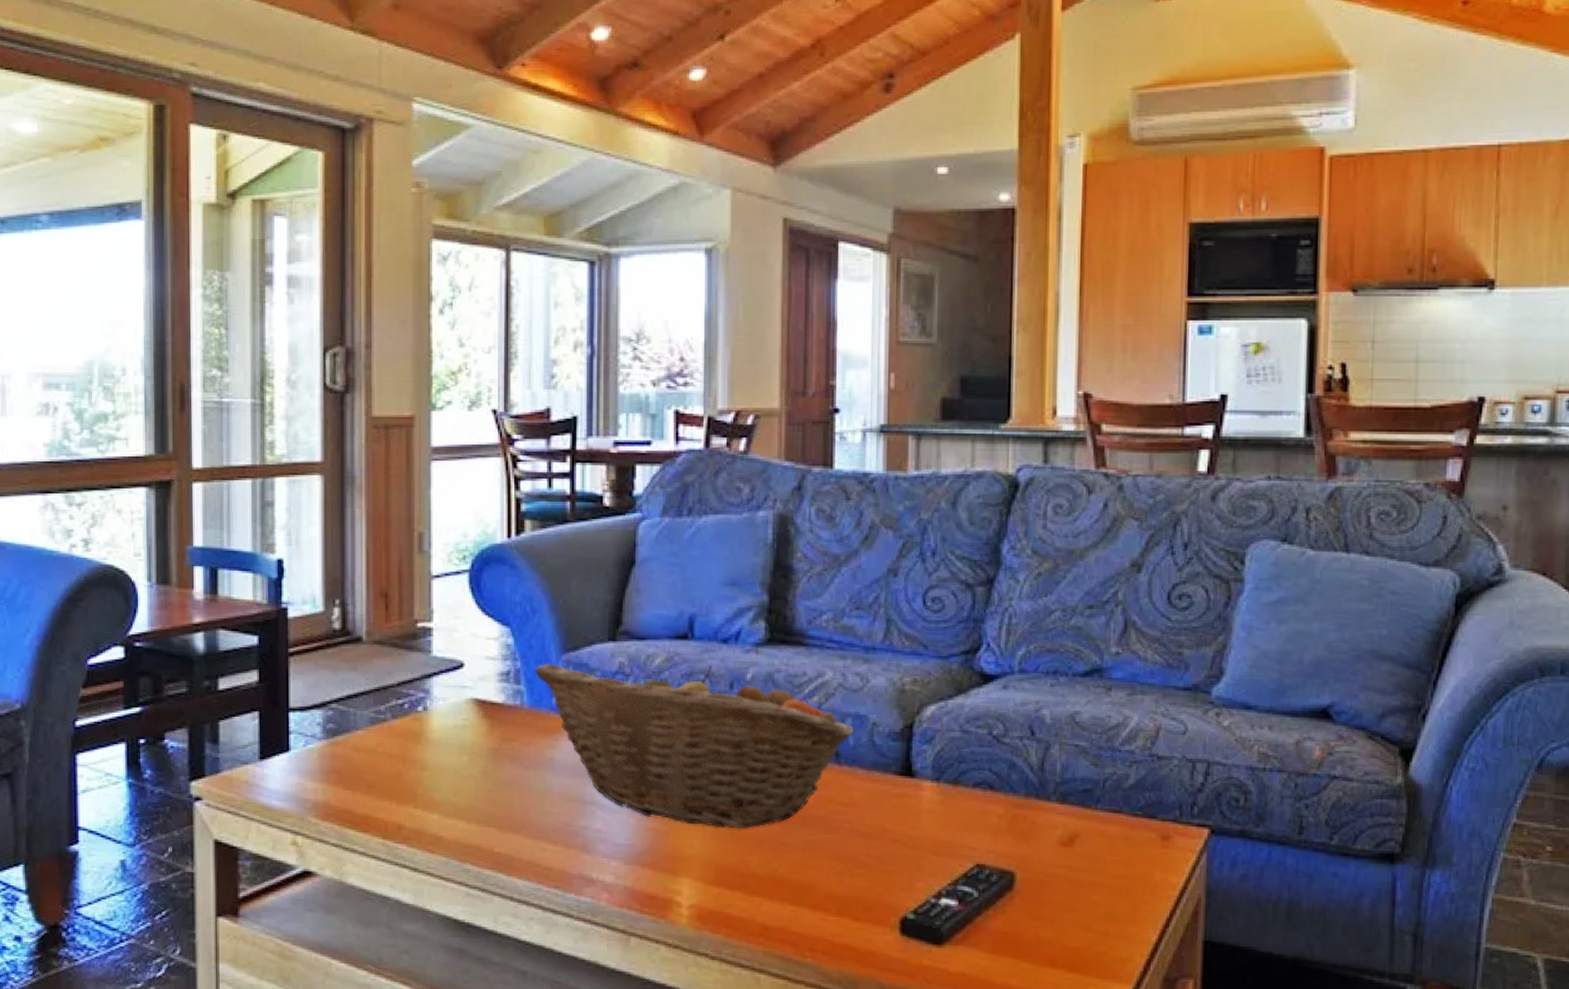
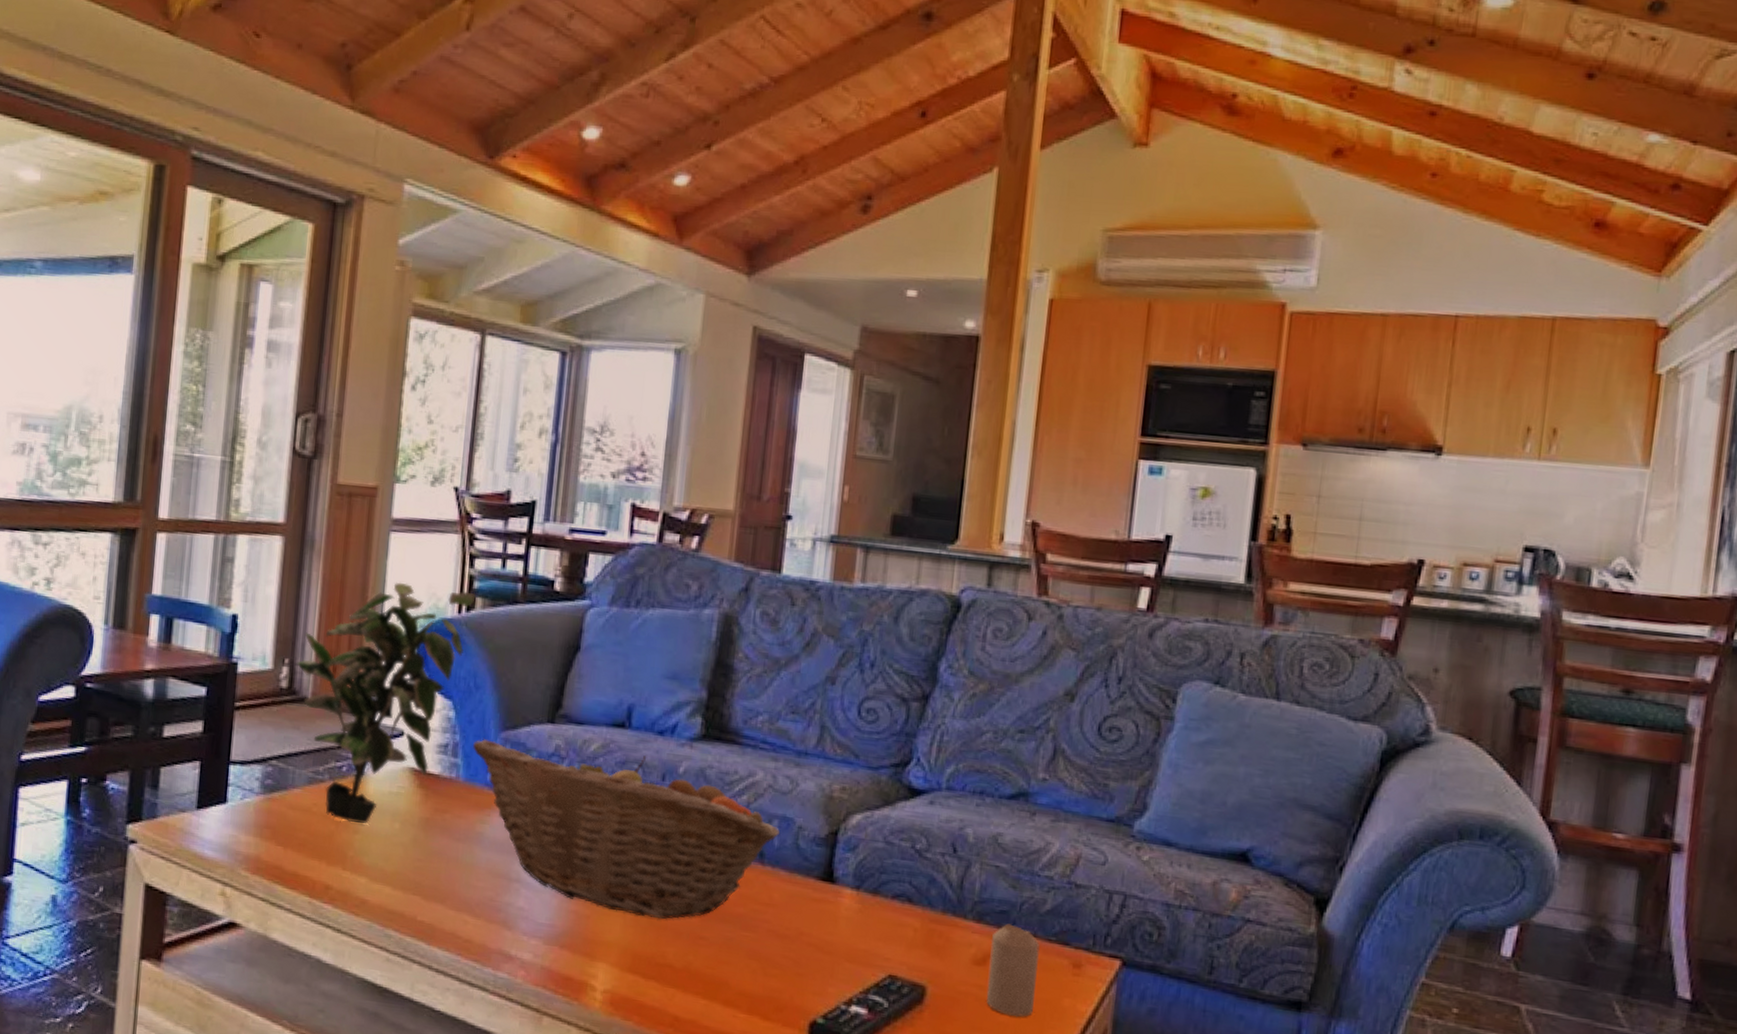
potted plant: none [347,511,524,760] -> present [296,582,476,824]
candle: none [1076,802,1127,895] -> present [986,923,1040,1017]

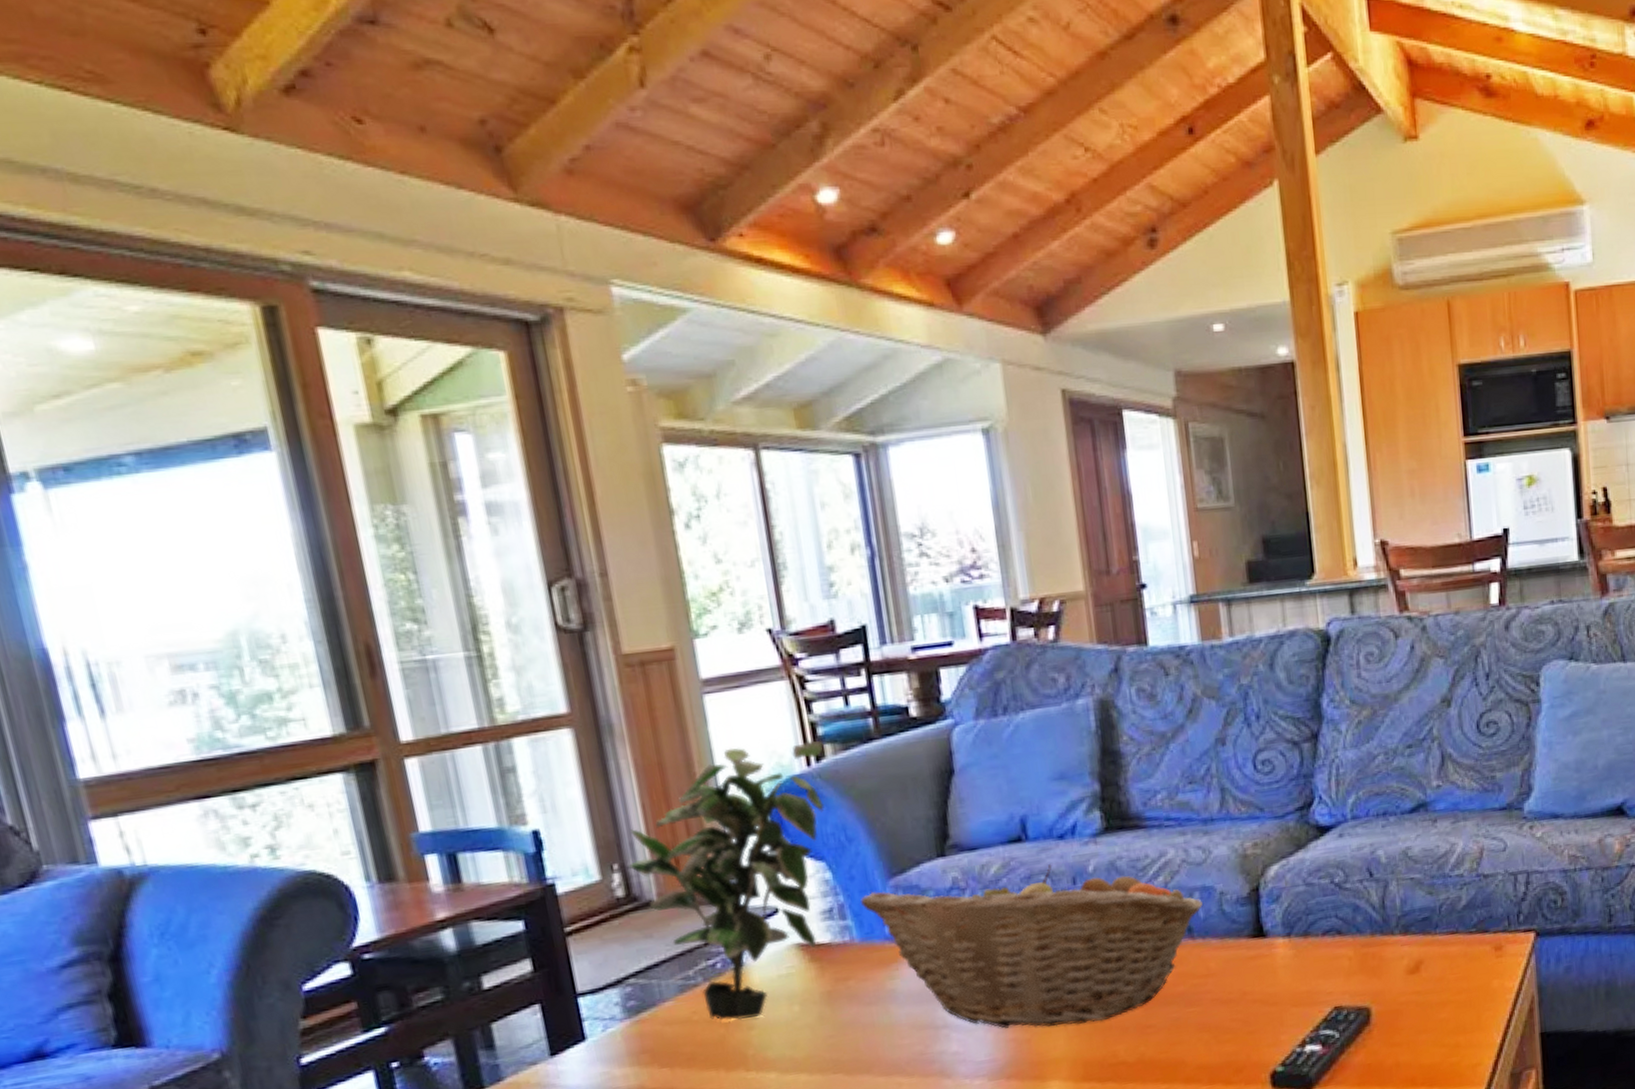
candle: present [986,923,1040,1017] -> none [1419,928,1469,1011]

